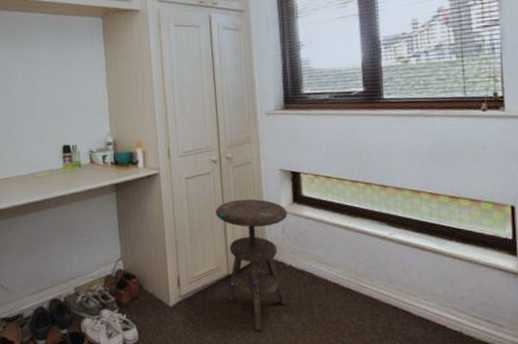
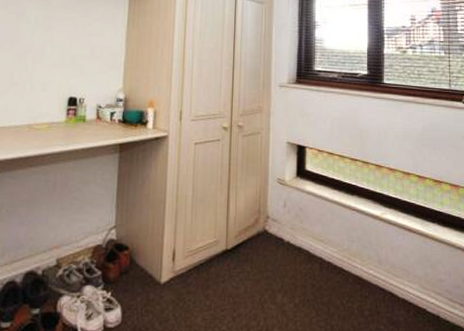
side table: present [215,199,288,331] -> none [221,169,290,313]

